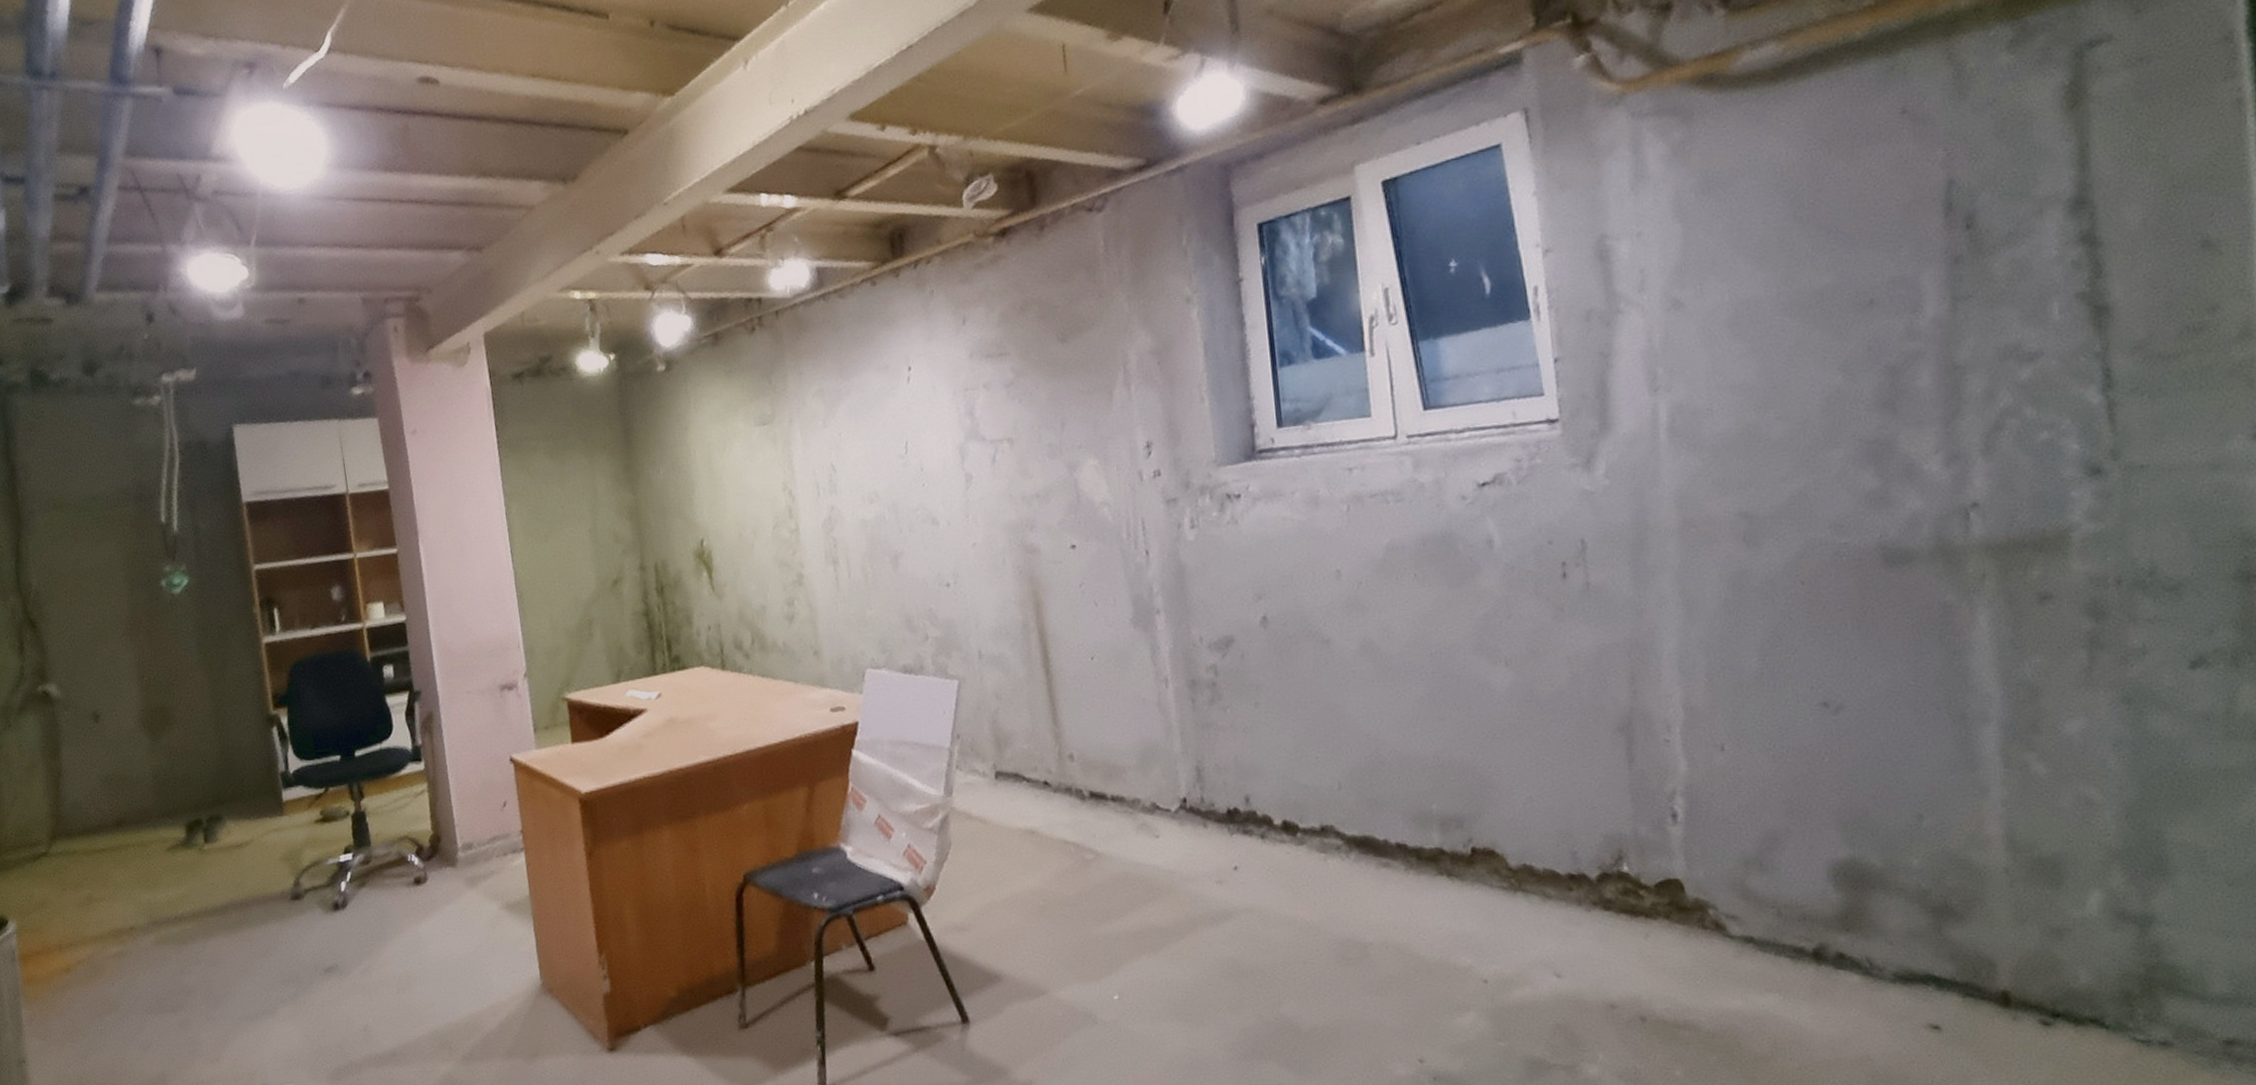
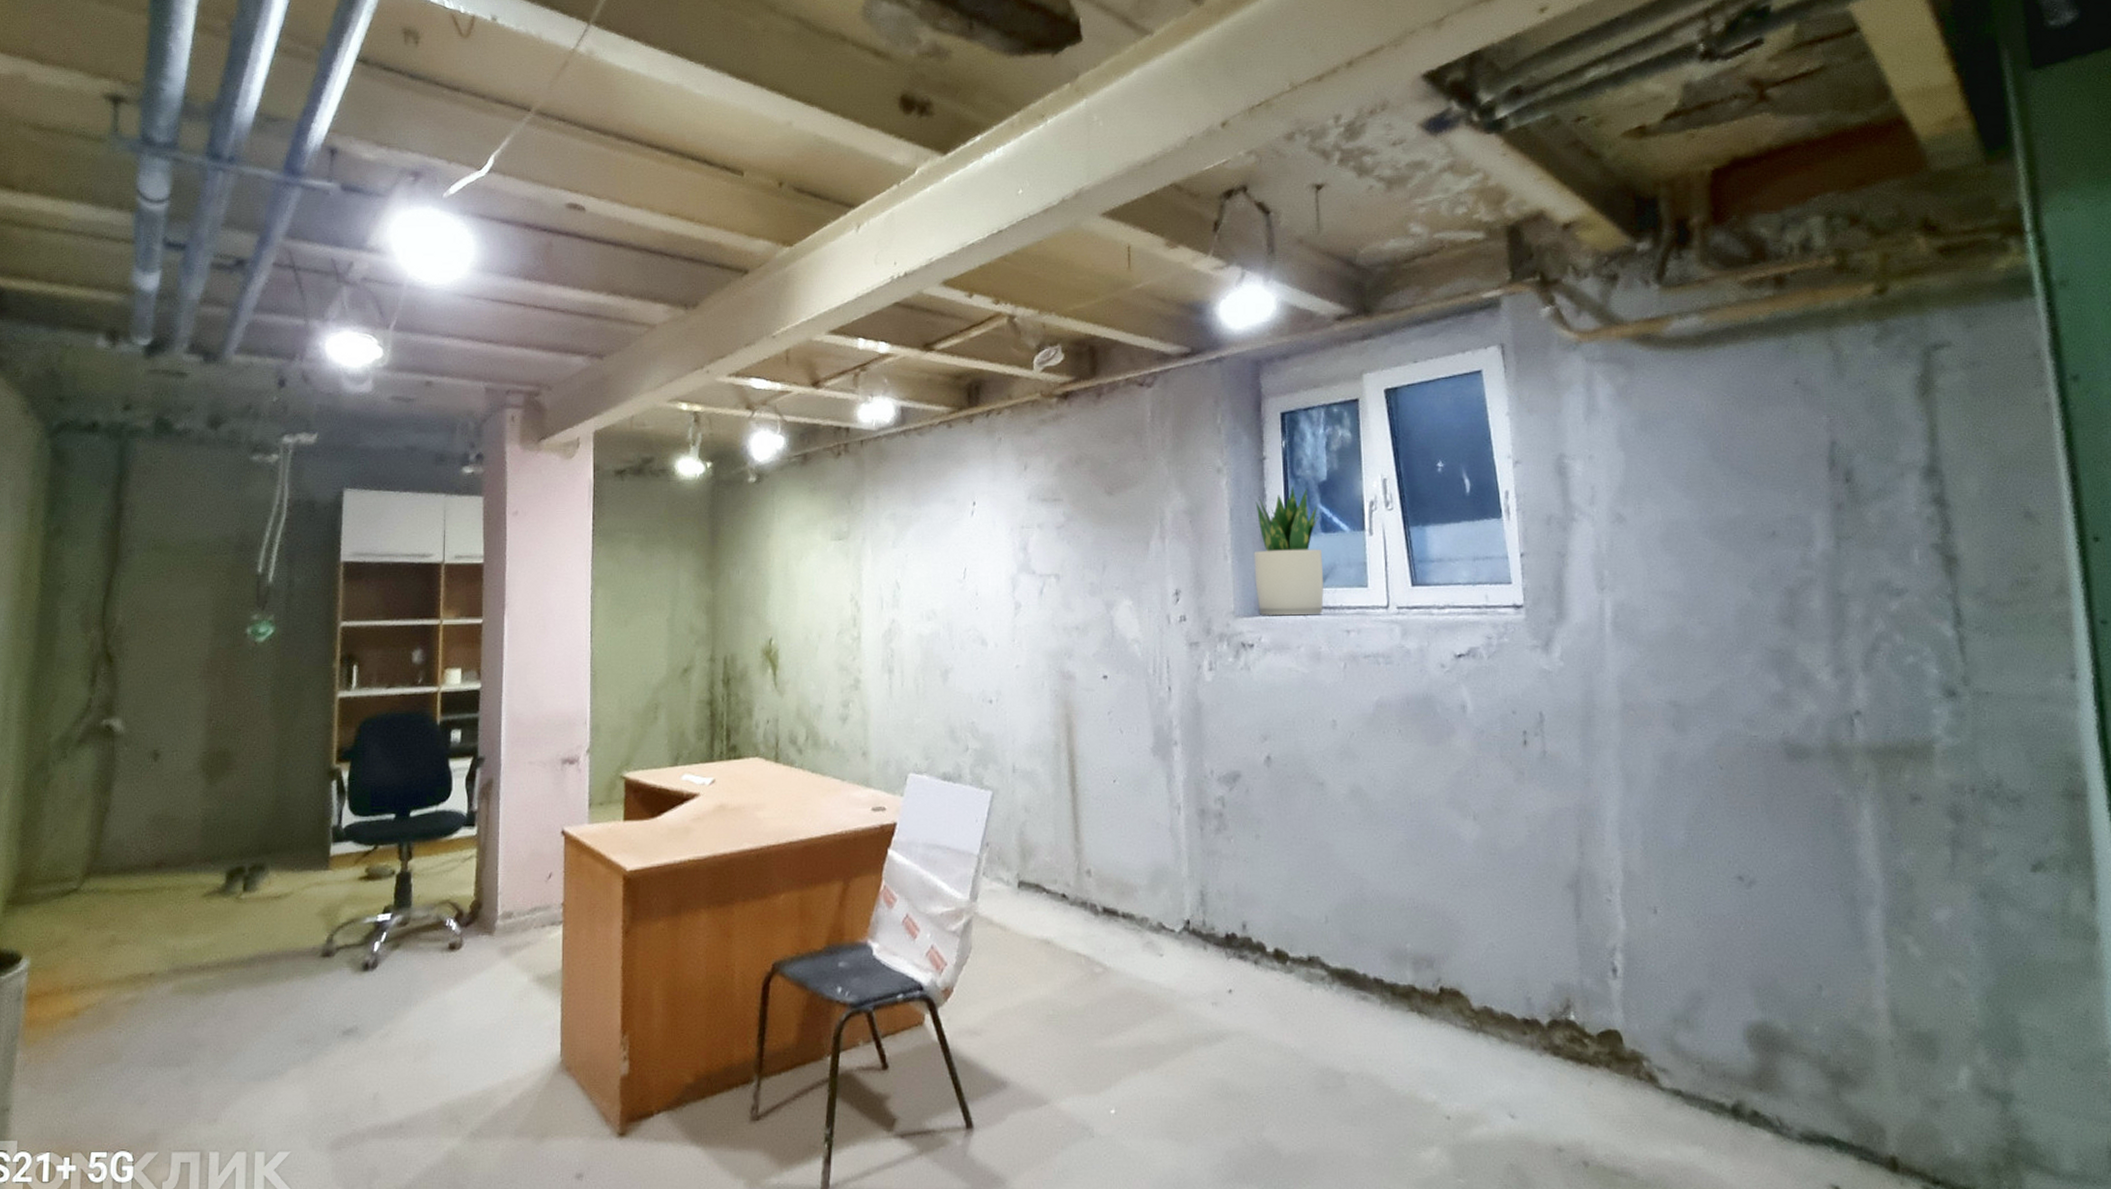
planter: none [1233,308,1320,461] -> present [1254,486,1324,616]

